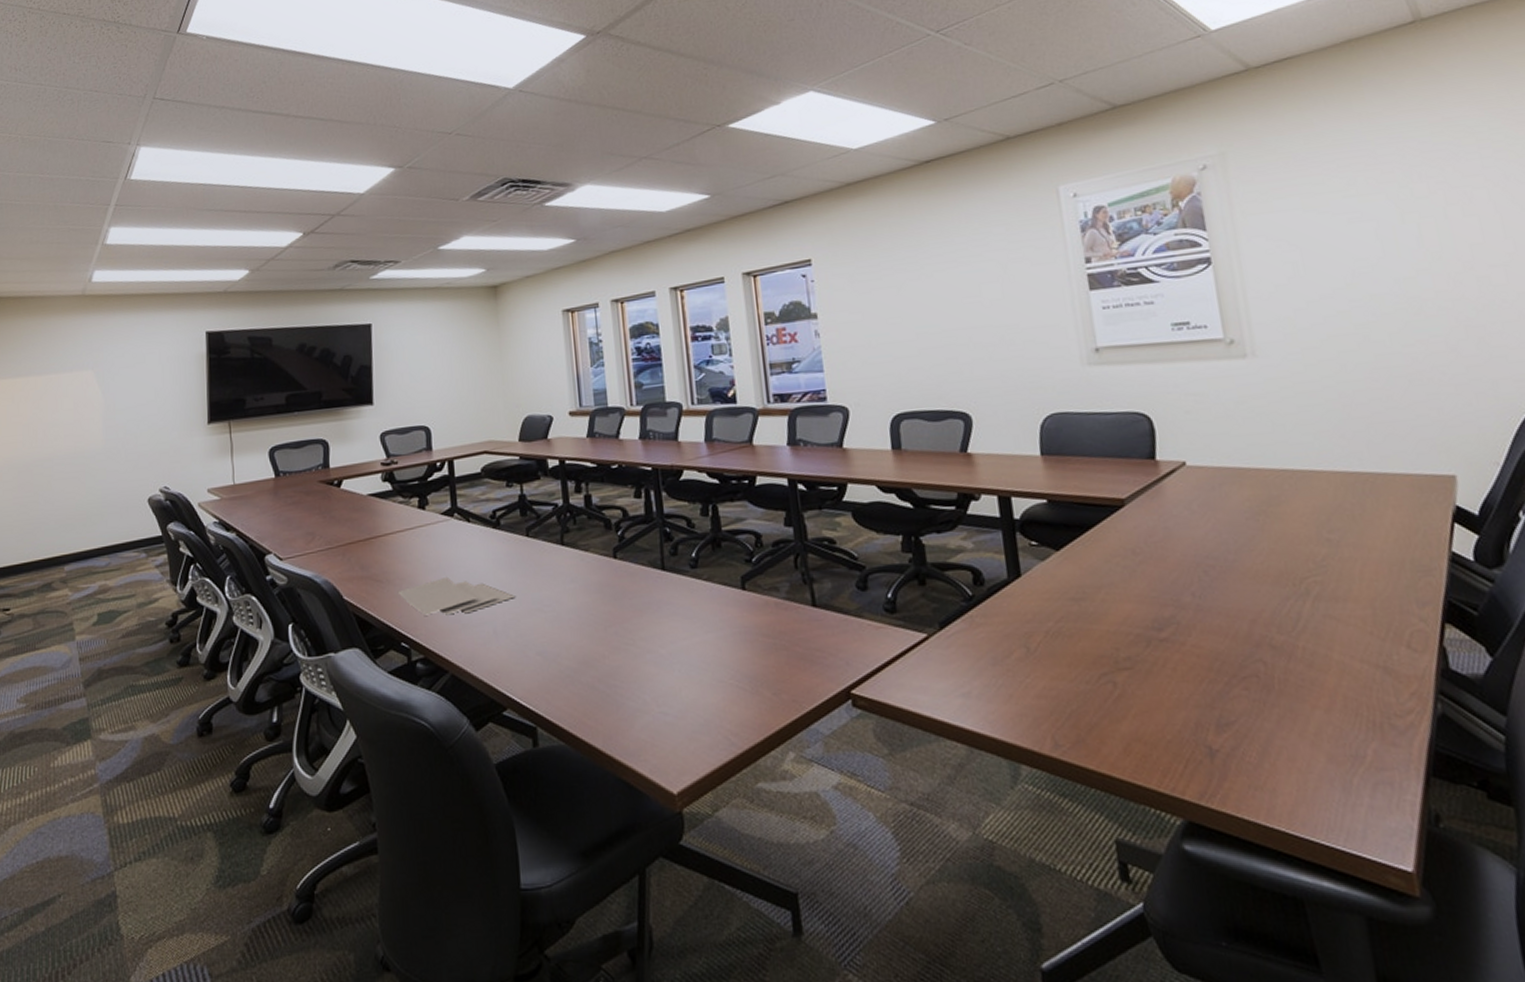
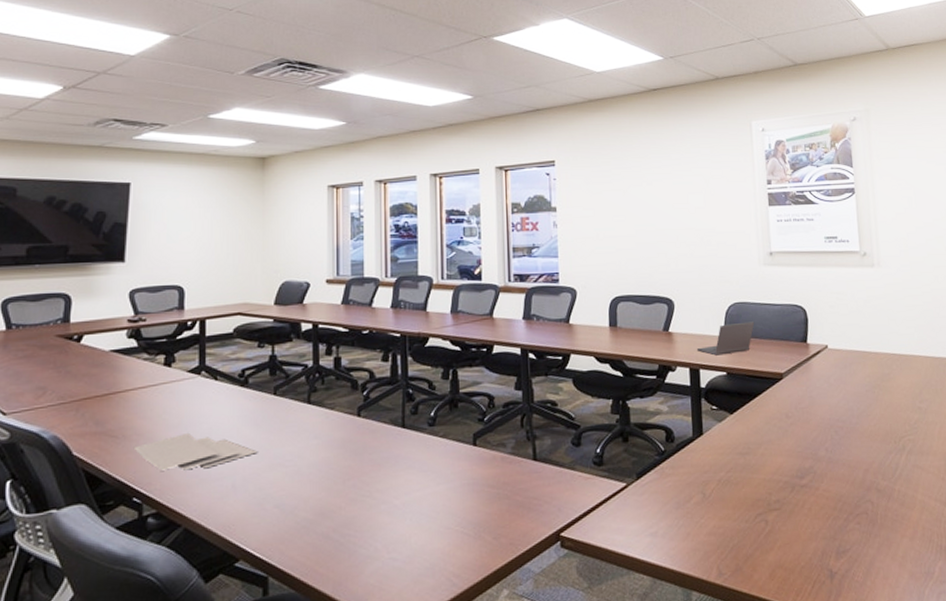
laptop computer: none [1006,435,1081,480] -> present [697,321,755,356]

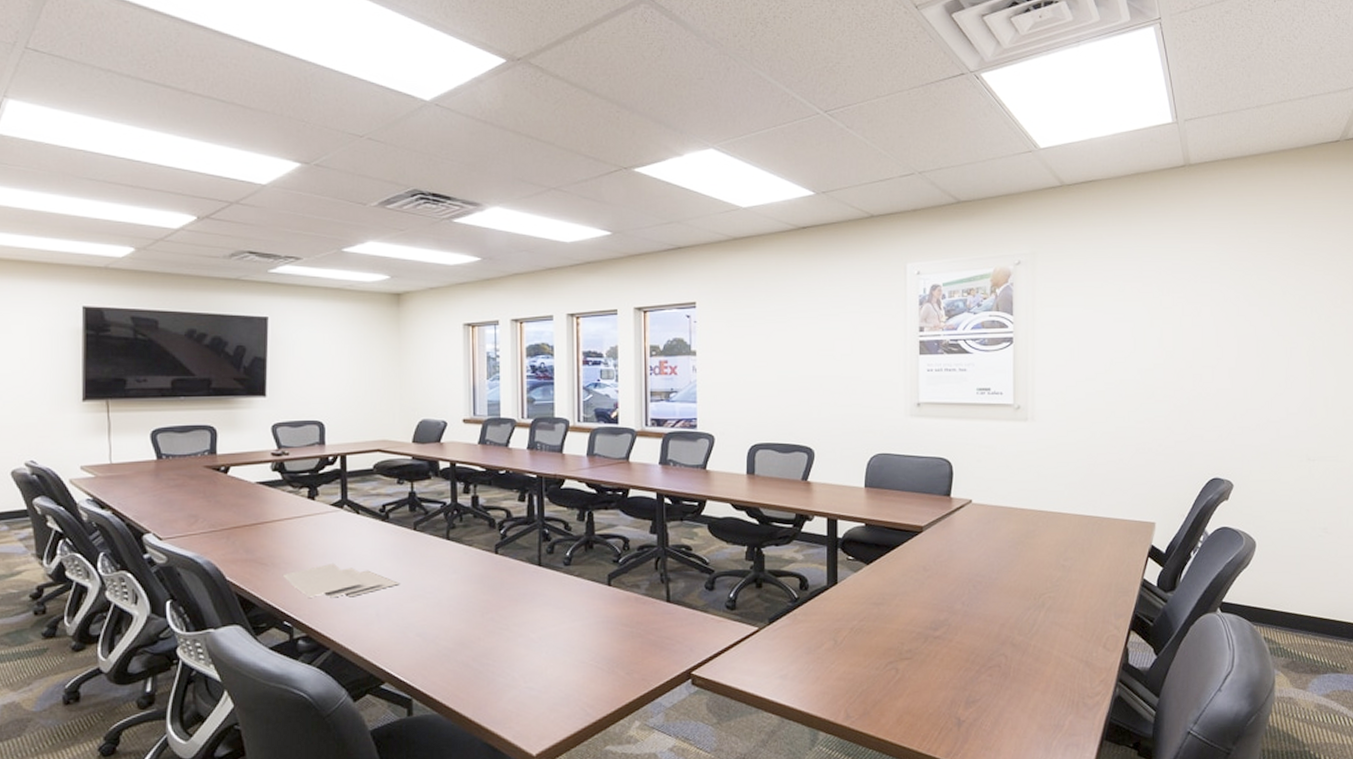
laptop computer: present [697,321,755,356] -> none [836,473,897,507]

